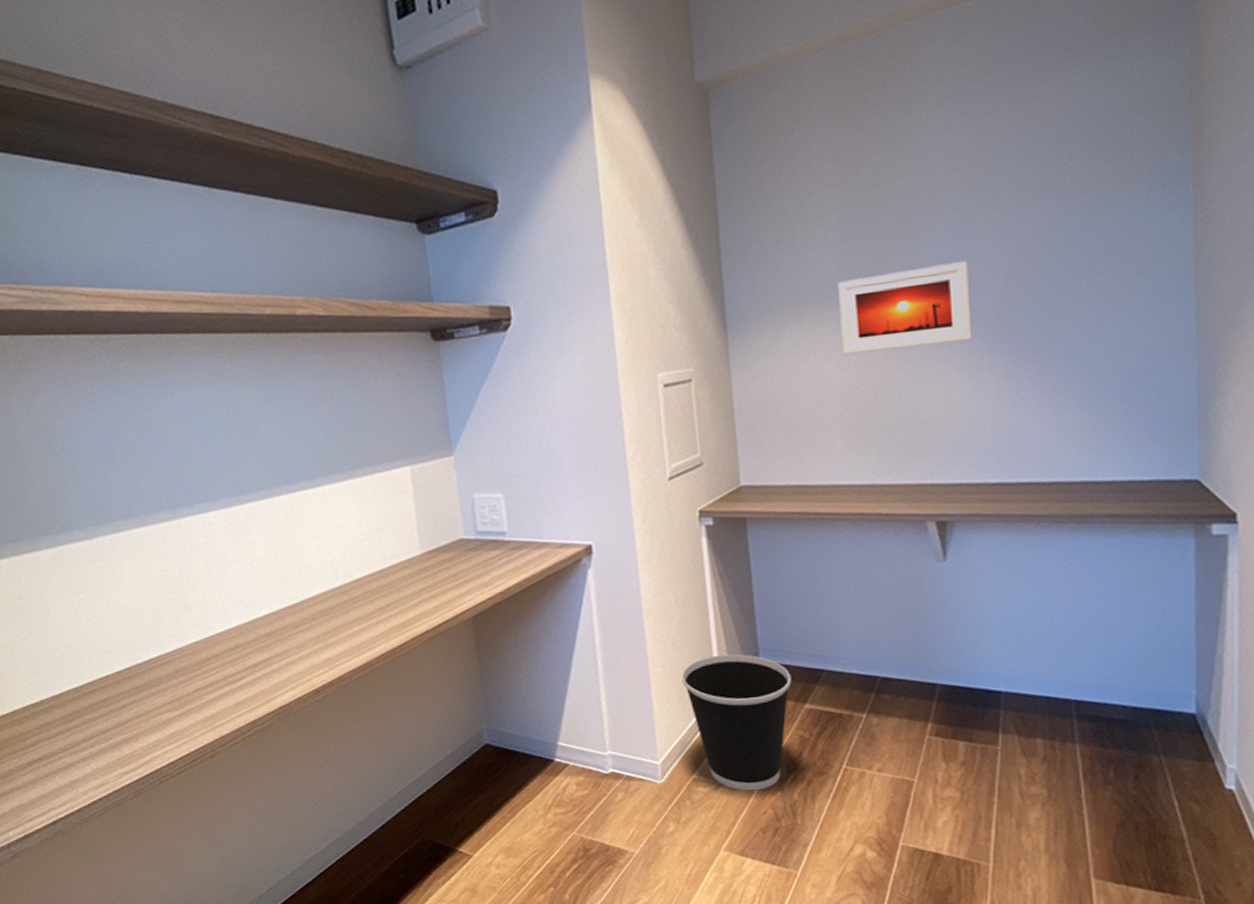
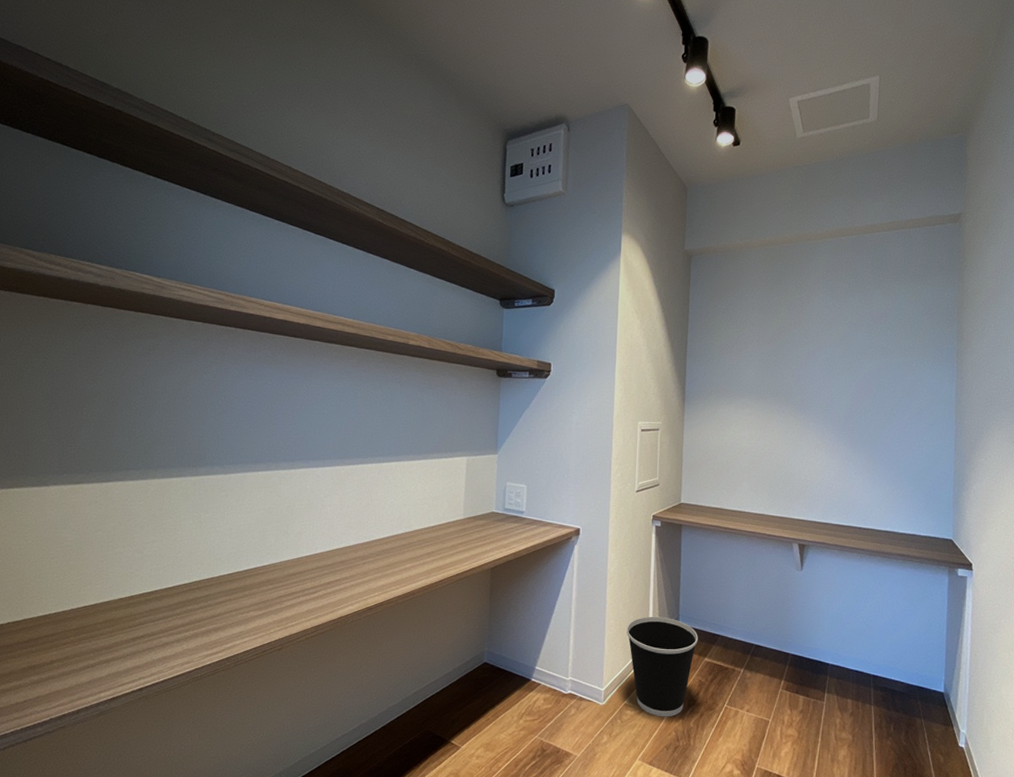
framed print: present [838,261,973,355] -> none [753,383,831,432]

